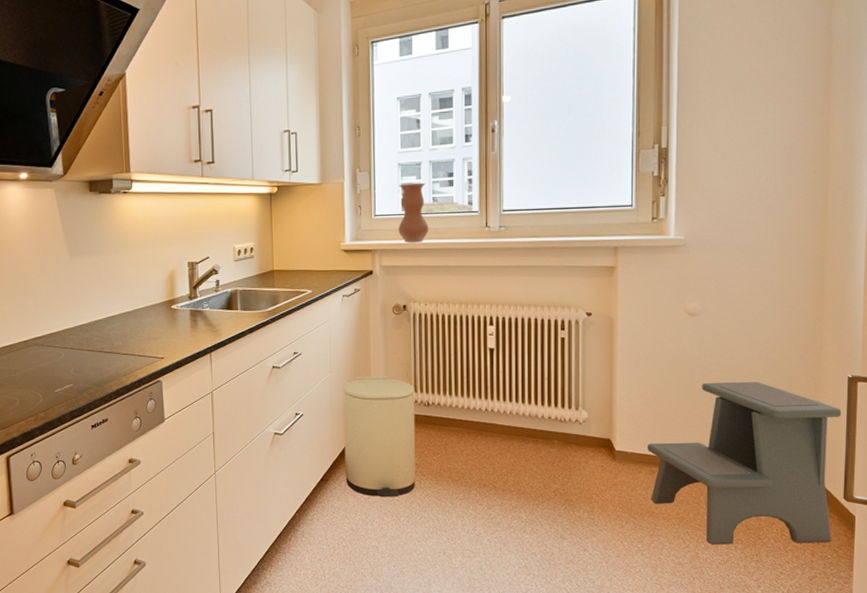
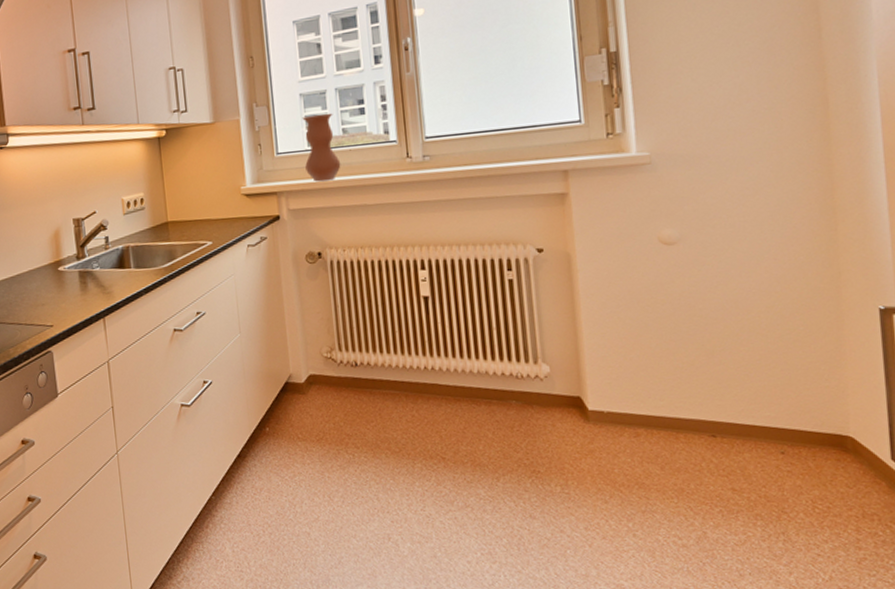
pedal bin: present [343,375,416,497] -> none [255,333,349,475]
step stool: present [647,381,842,545] -> none [627,319,882,522]

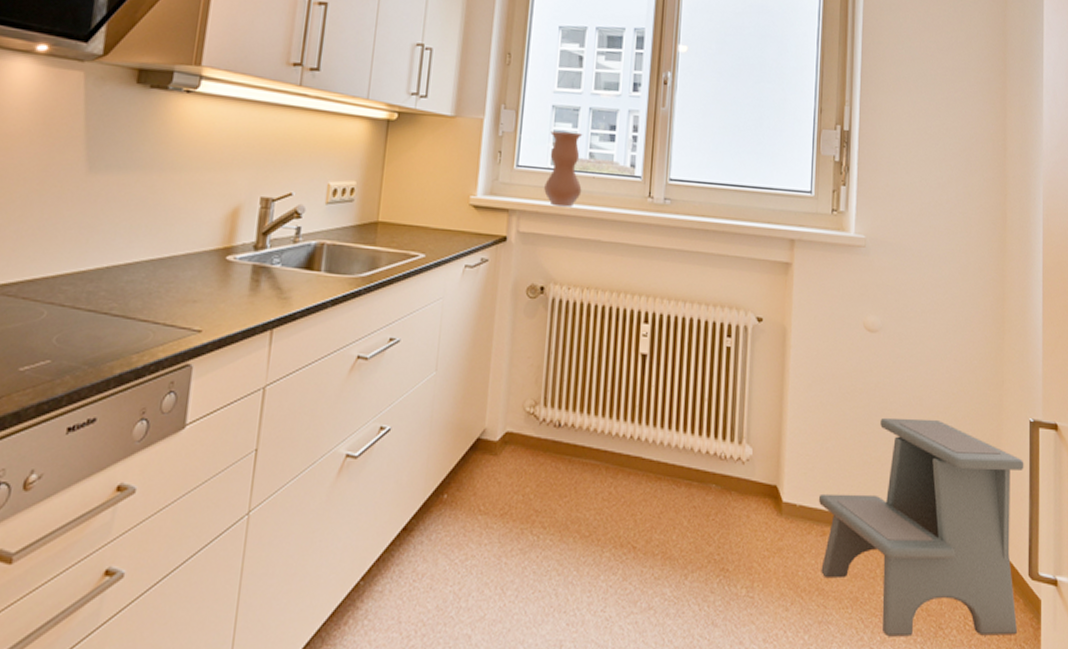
step stool: none [627,319,882,522] -> present [818,417,1024,637]

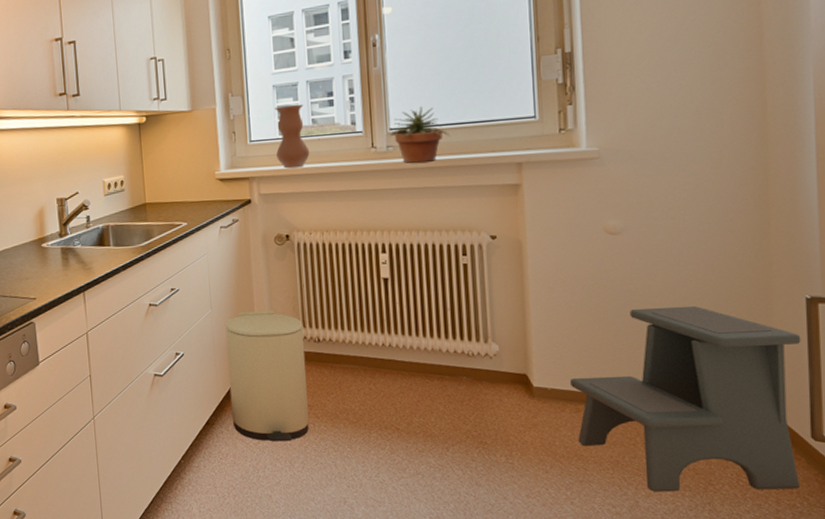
pedal bin: none [437,379,544,559] -> present [225,310,310,442]
potted plant: none [668,160,730,223] -> present [389,106,451,163]

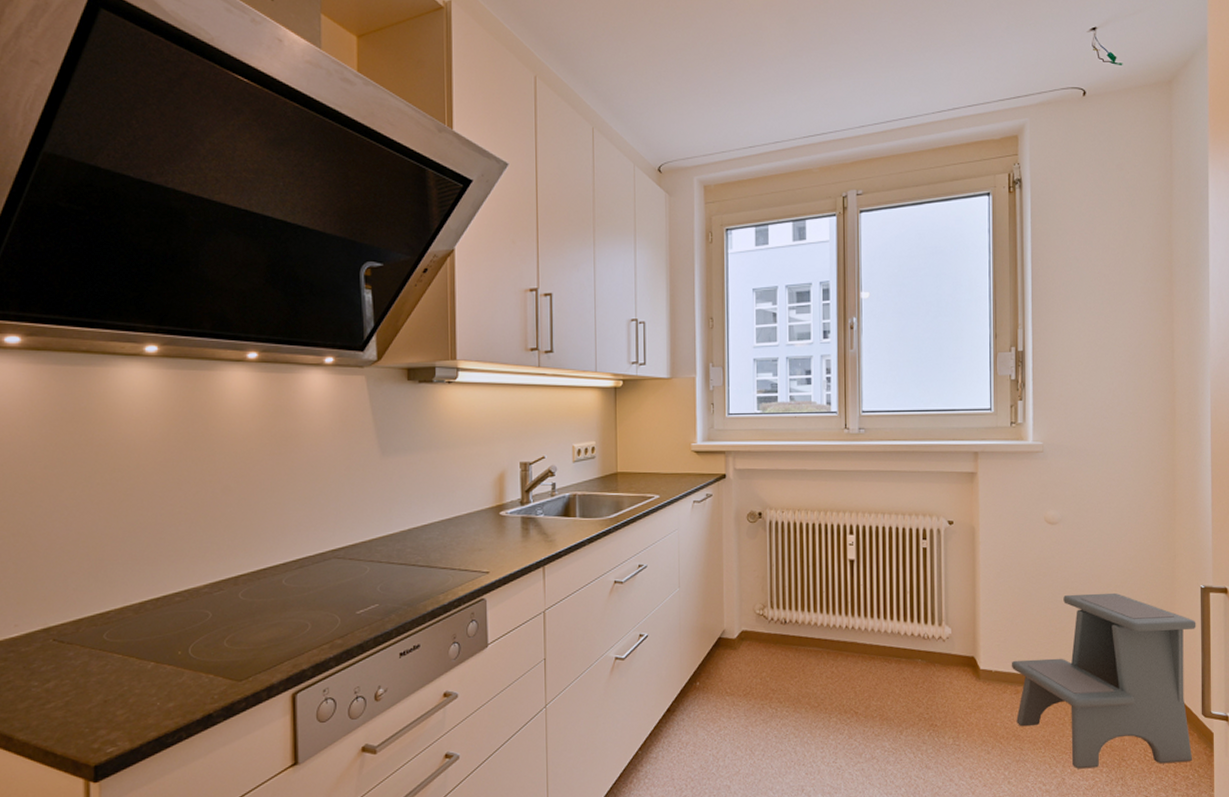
pedal bin: present [225,310,310,442] -> none [692,590,772,729]
vase: present [274,104,310,169] -> none [753,380,786,445]
potted plant: present [389,106,451,163] -> none [861,391,917,446]

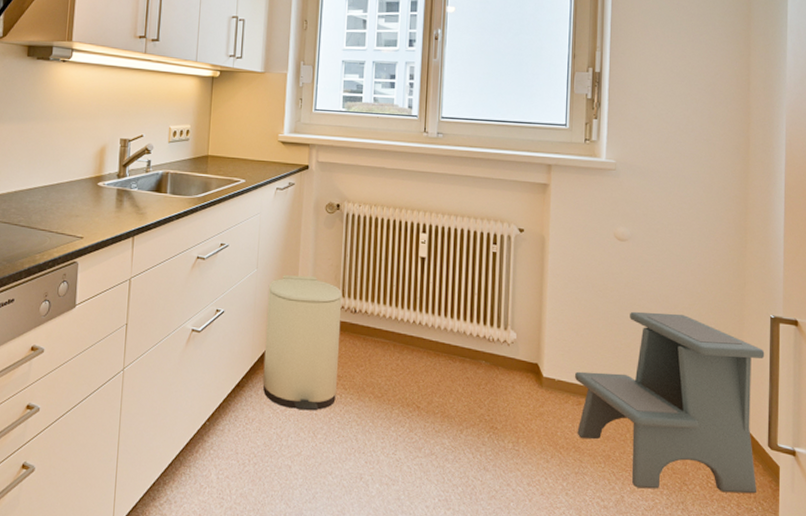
pedal bin: none [692,590,772,729] -> present [262,275,343,411]

